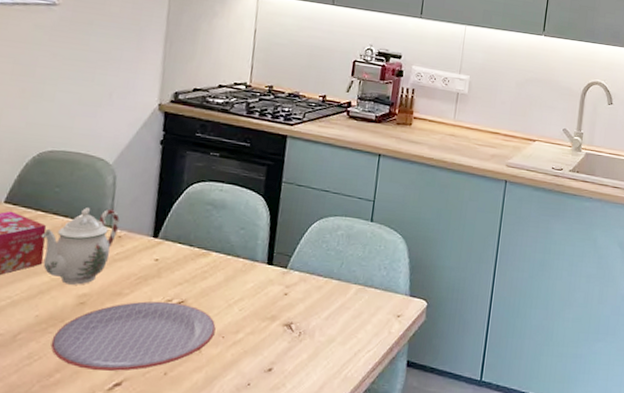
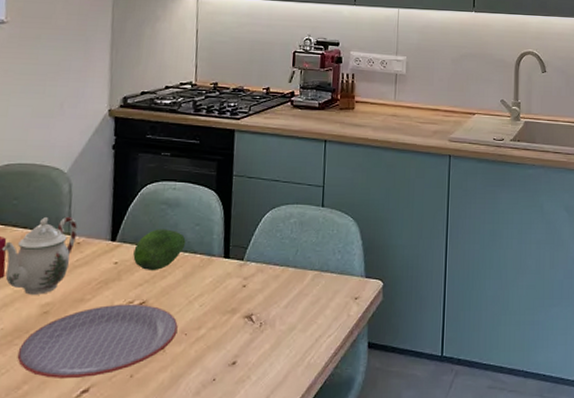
fruit: none [174,229,230,272] -> present [133,229,186,271]

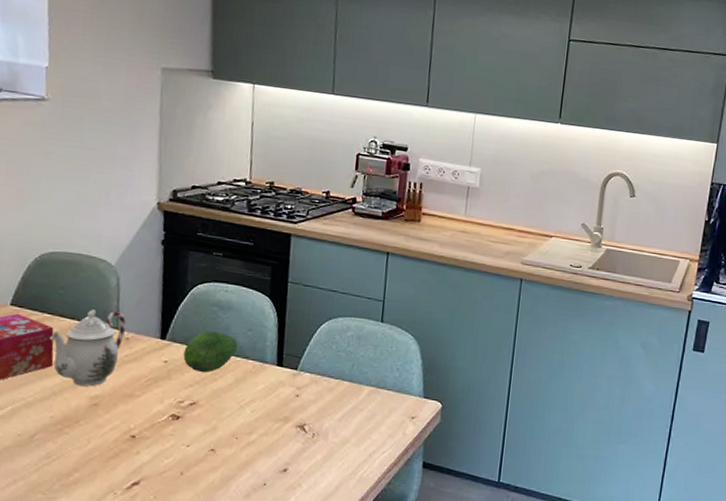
plate: present [17,303,178,378] -> none [67,402,229,471]

